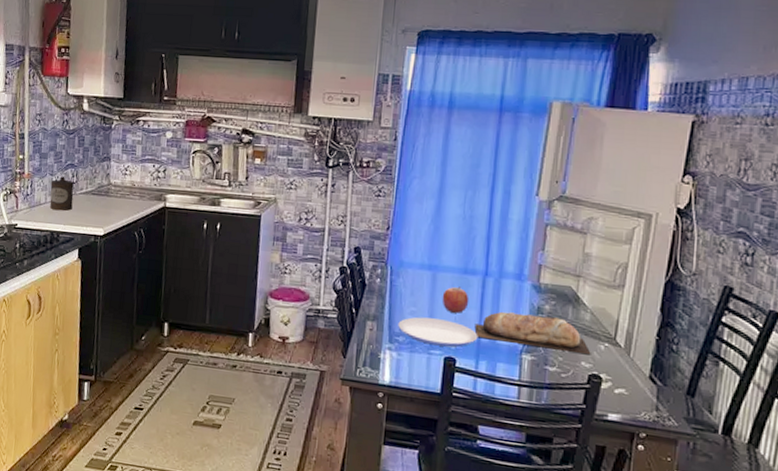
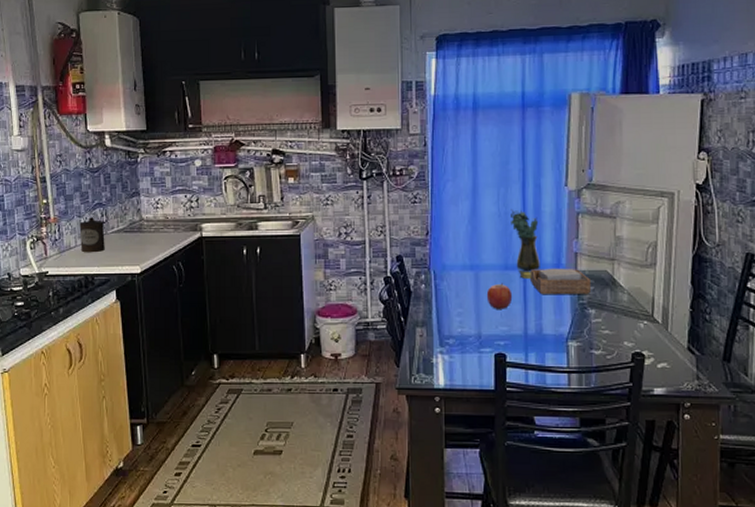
plate: present [398,316,478,348] -> none [447,317,525,344]
bread loaf: present [474,311,591,355] -> none [520,302,632,335]
vase: none [475,213,505,286] -> present [511,209,540,279]
napkin holder: none [489,276,553,308] -> present [530,268,592,295]

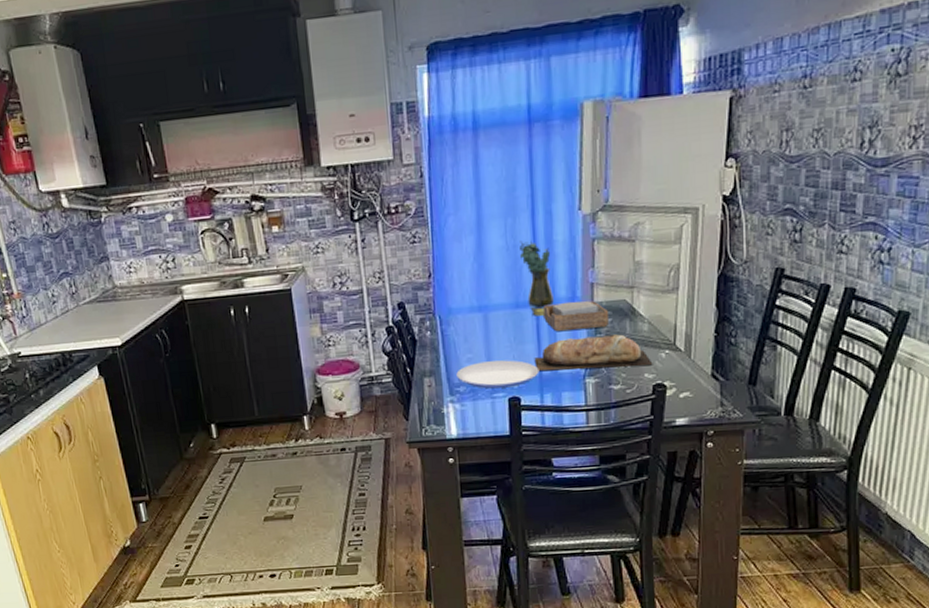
canister: present [79,217,105,253] -> none [46,288,79,329]
plate: none [447,317,525,344] -> present [456,360,540,389]
fruit: present [486,283,513,309] -> none [497,323,525,351]
bread loaf: none [520,302,632,335] -> present [534,334,653,371]

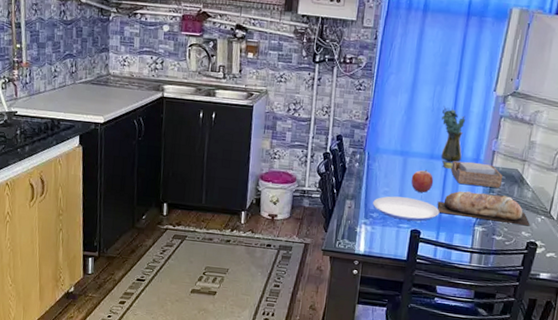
fruit: none [497,323,525,351] -> present [411,170,434,193]

